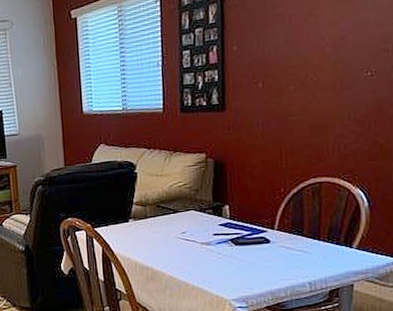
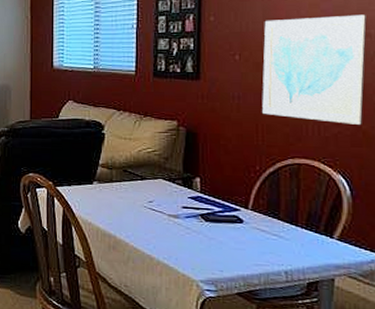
wall art: none [285,29,384,140] -> present [262,14,367,125]

